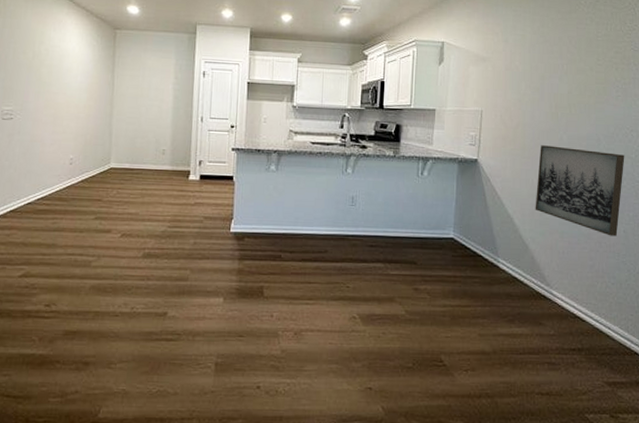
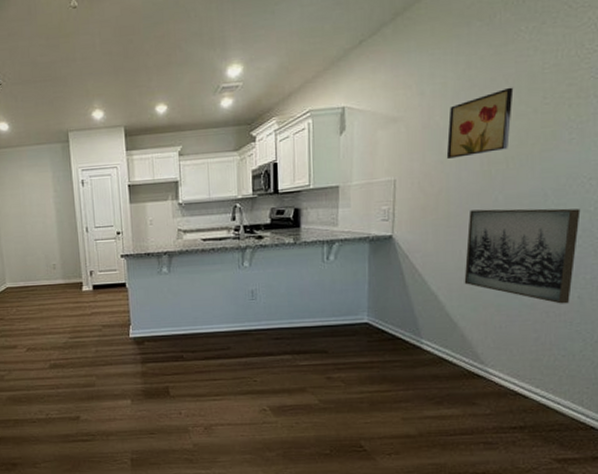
wall art: none [523,47,576,99] -> present [446,87,514,159]

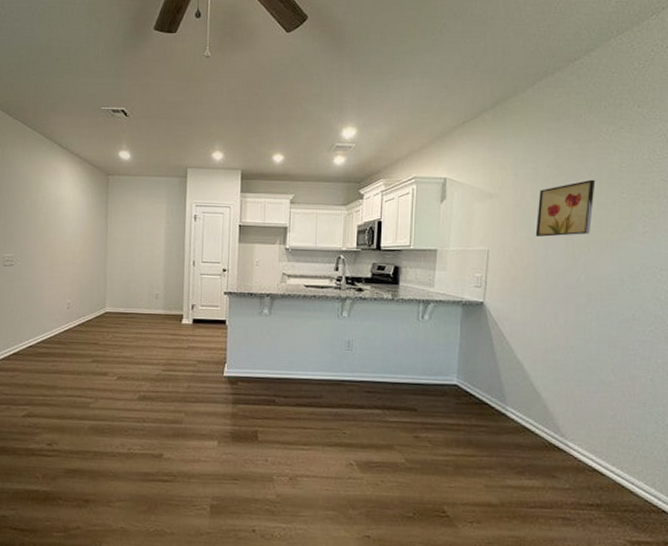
wall art: present [464,208,581,304] -> none [548,286,653,385]

